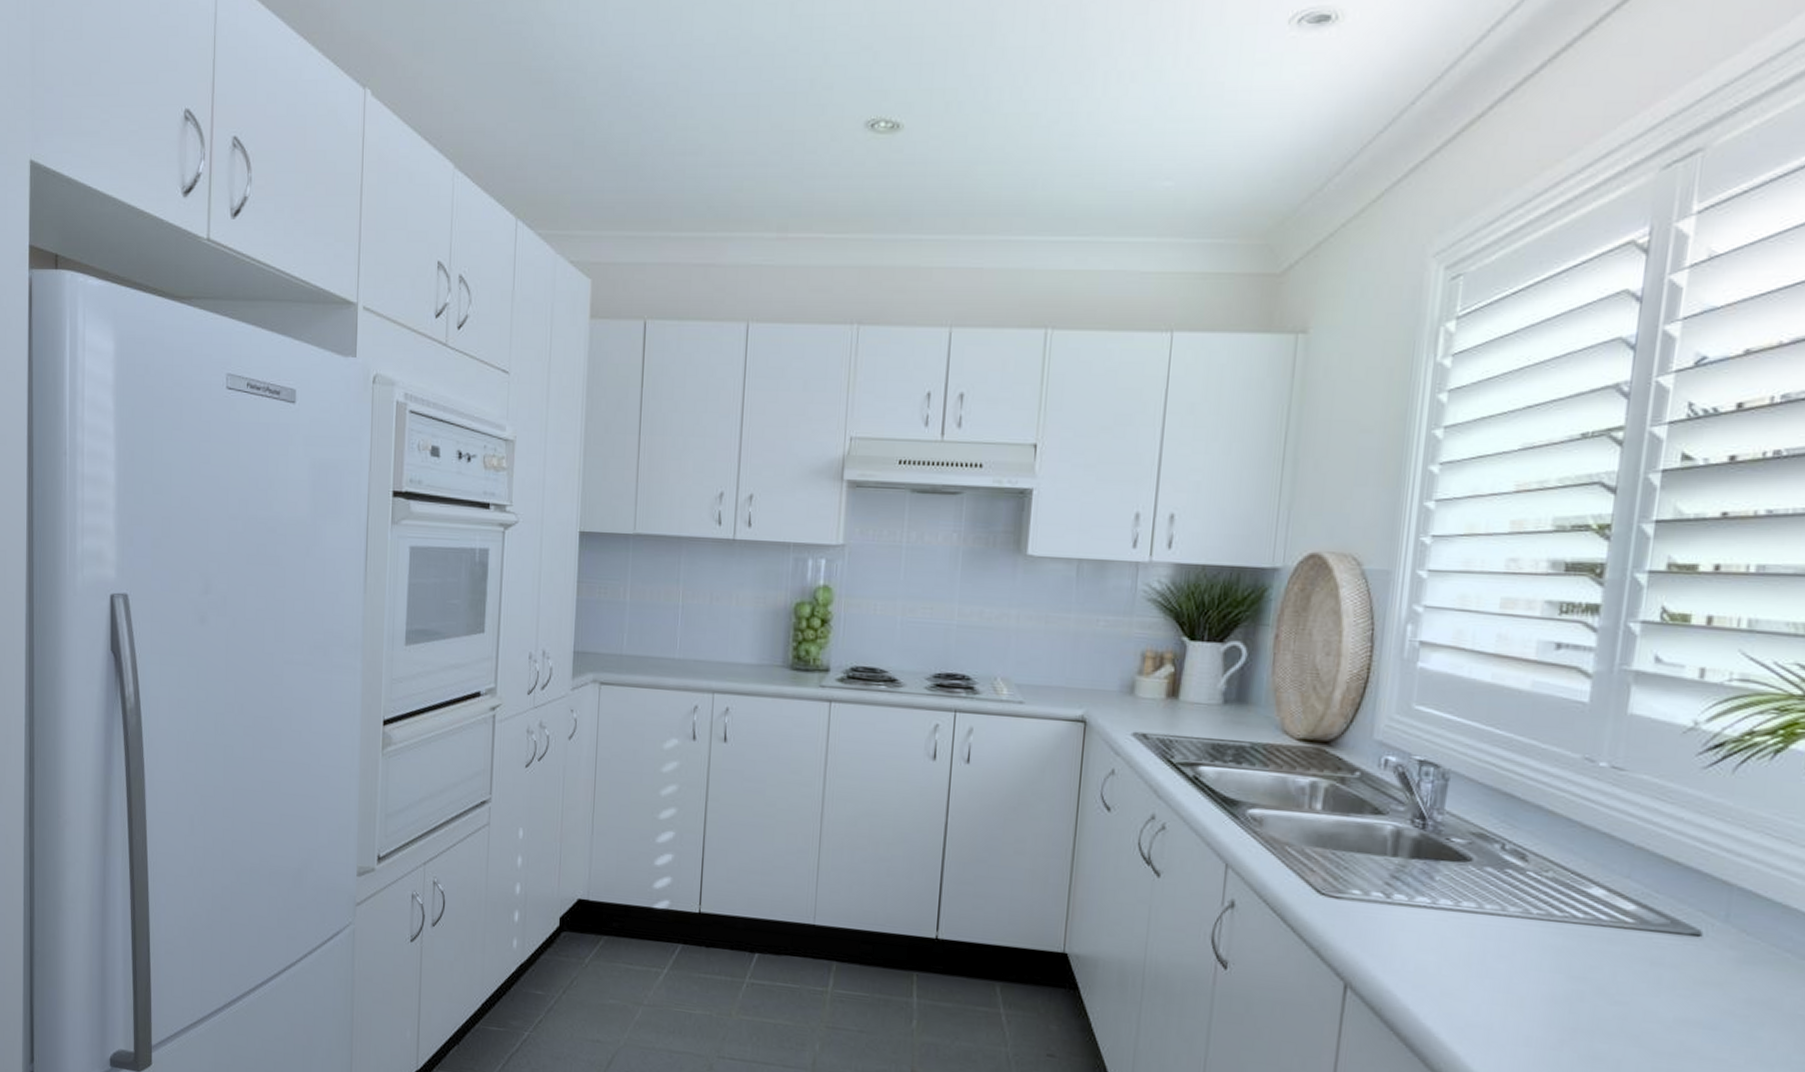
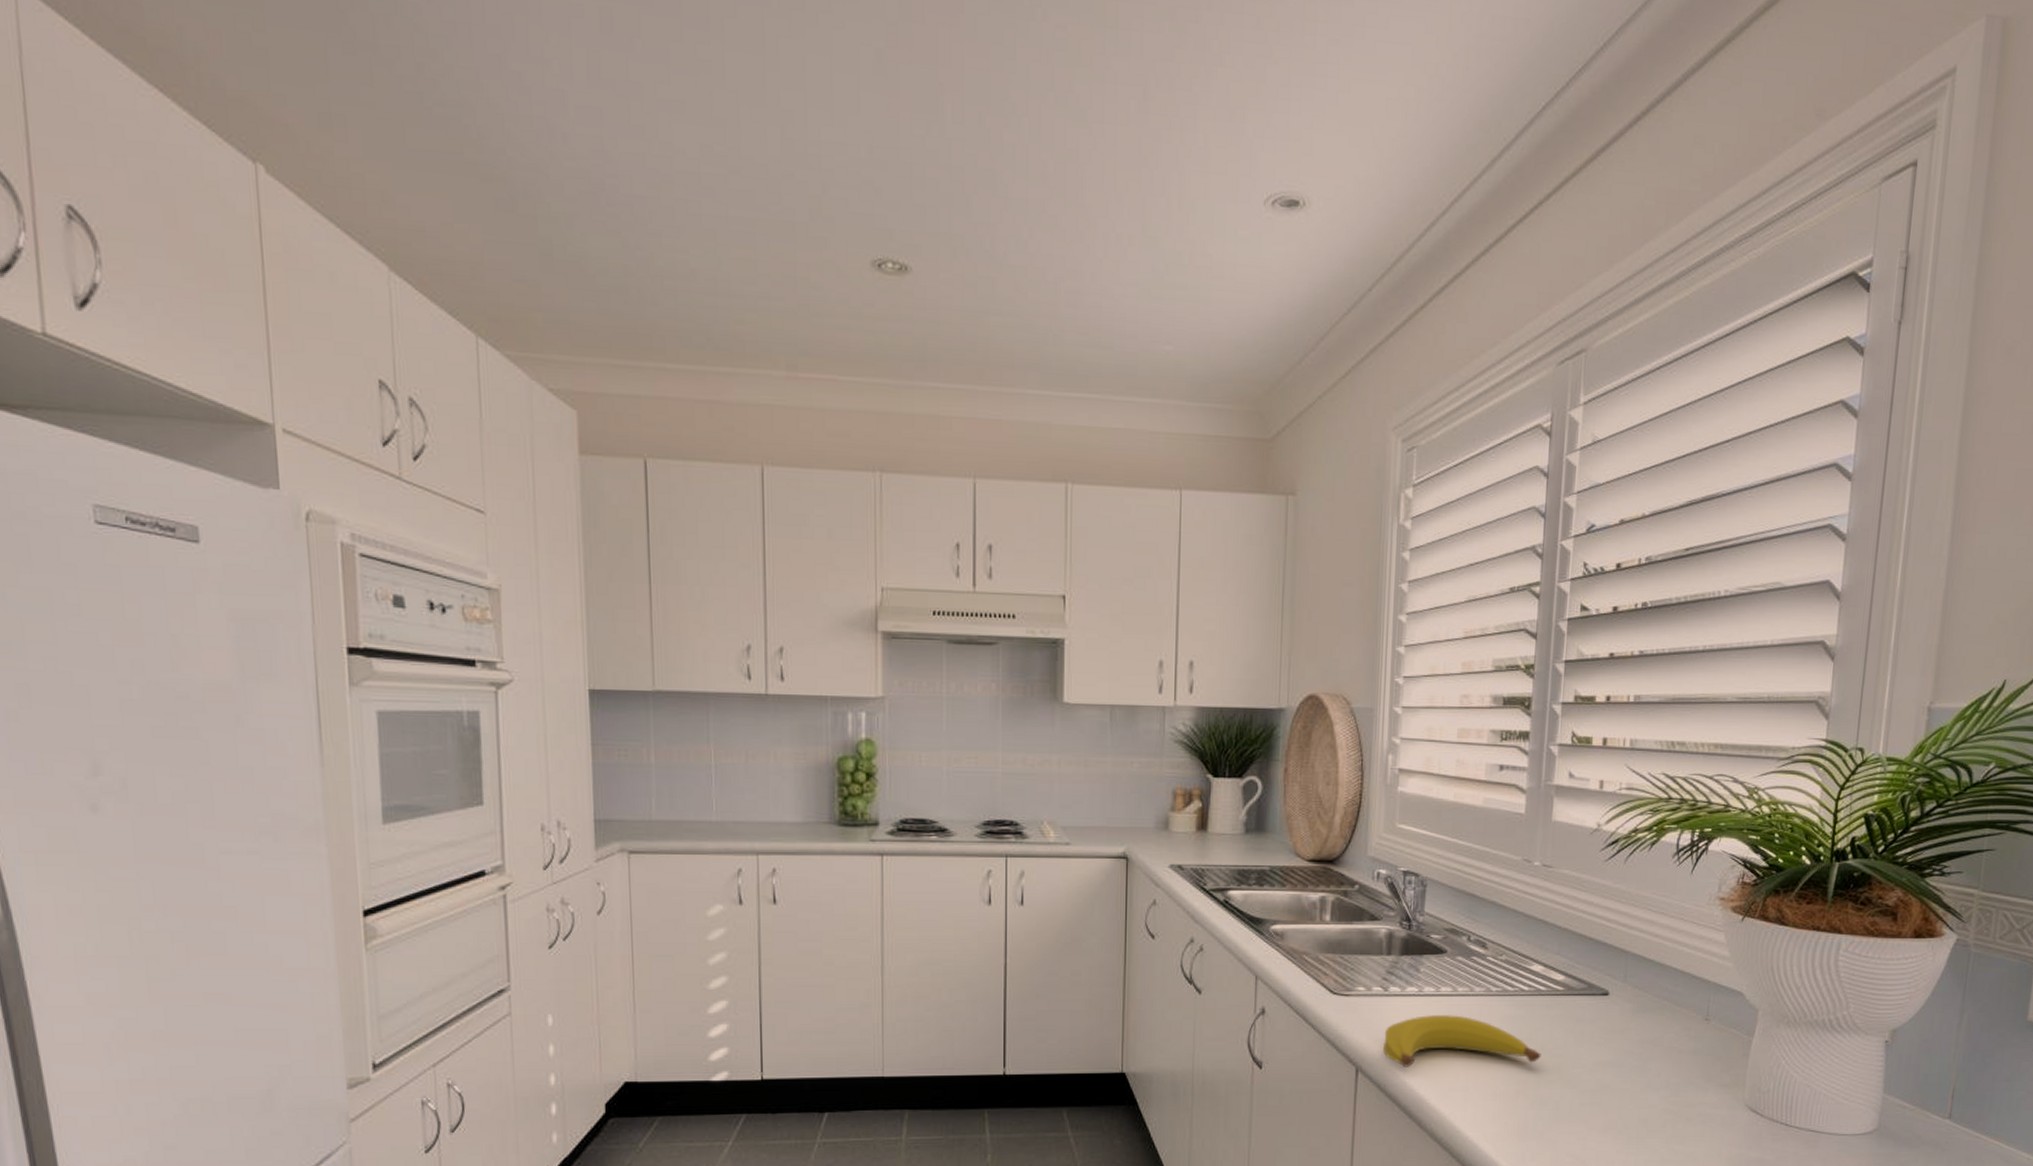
fruit: none [1380,932,1598,1008] -> present [1382,1015,1541,1067]

